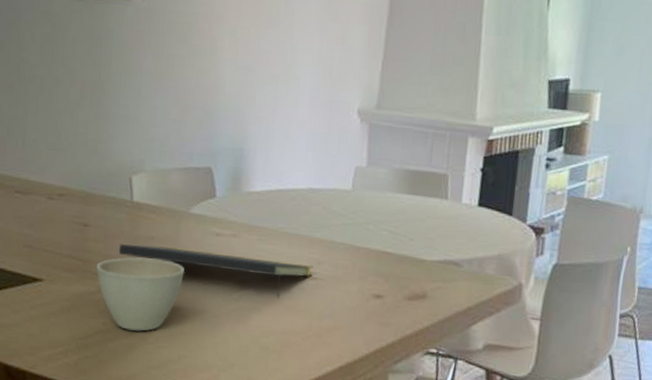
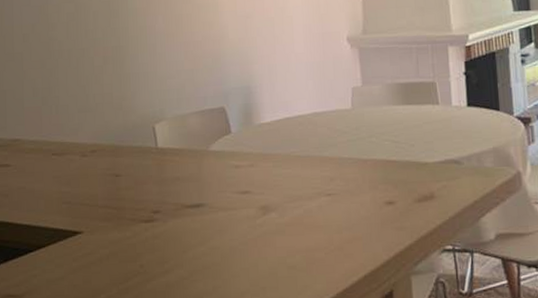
cup: present [96,257,184,331] -> none [129,197,210,269]
notepad: present [118,244,313,299] -> none [148,182,327,219]

